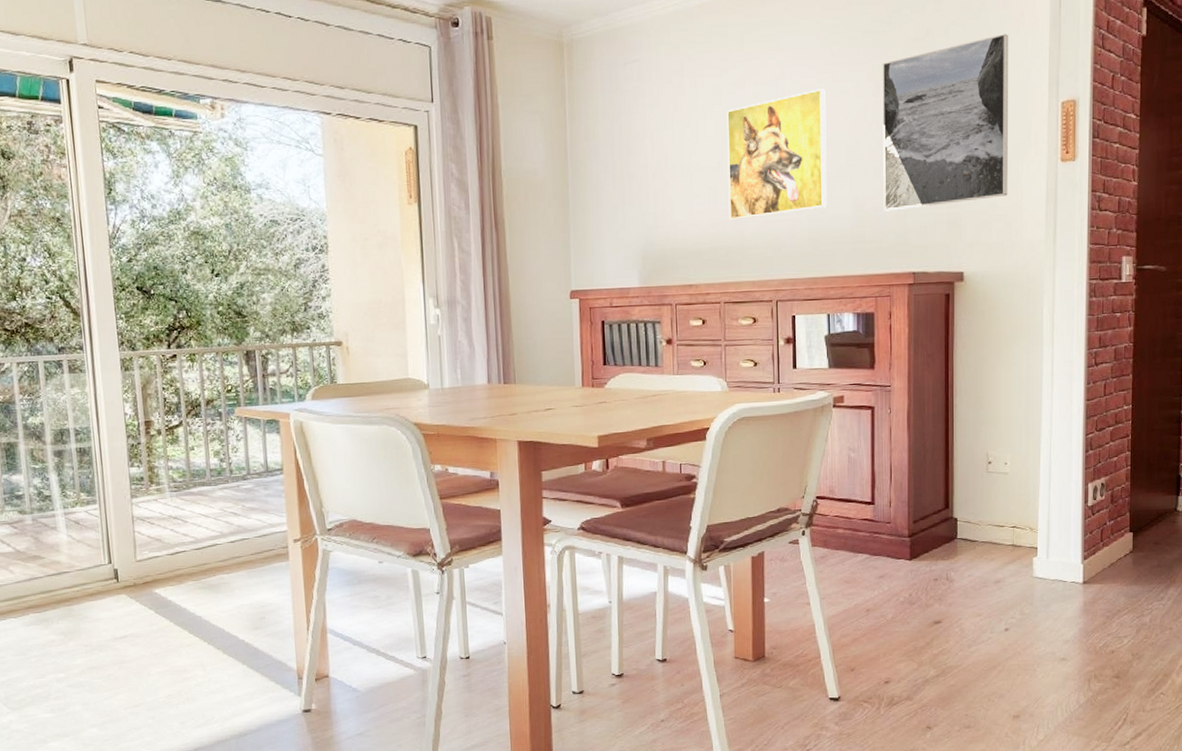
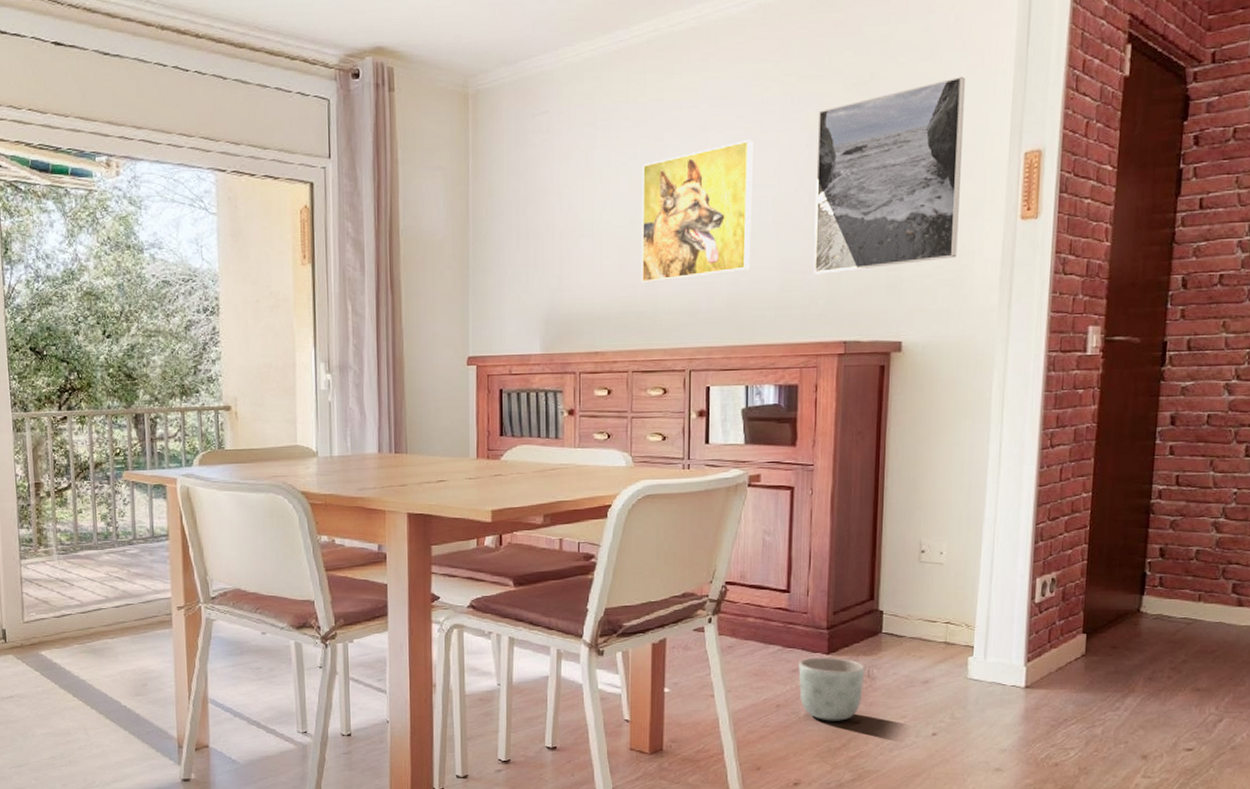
planter: none [885,562,944,622] -> present [798,657,865,721]

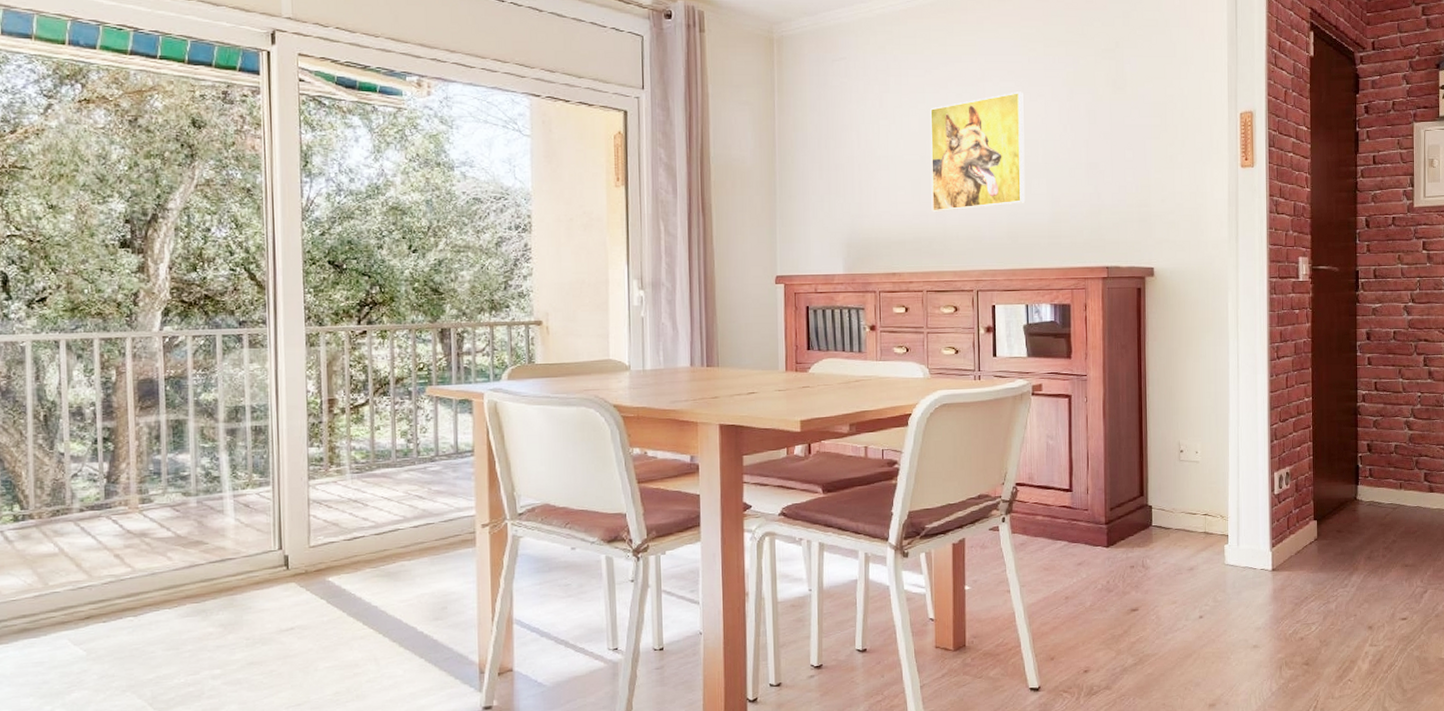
planter: present [798,657,865,721] -> none [1083,549,1140,610]
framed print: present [813,76,966,275] -> none [1075,48,1193,209]

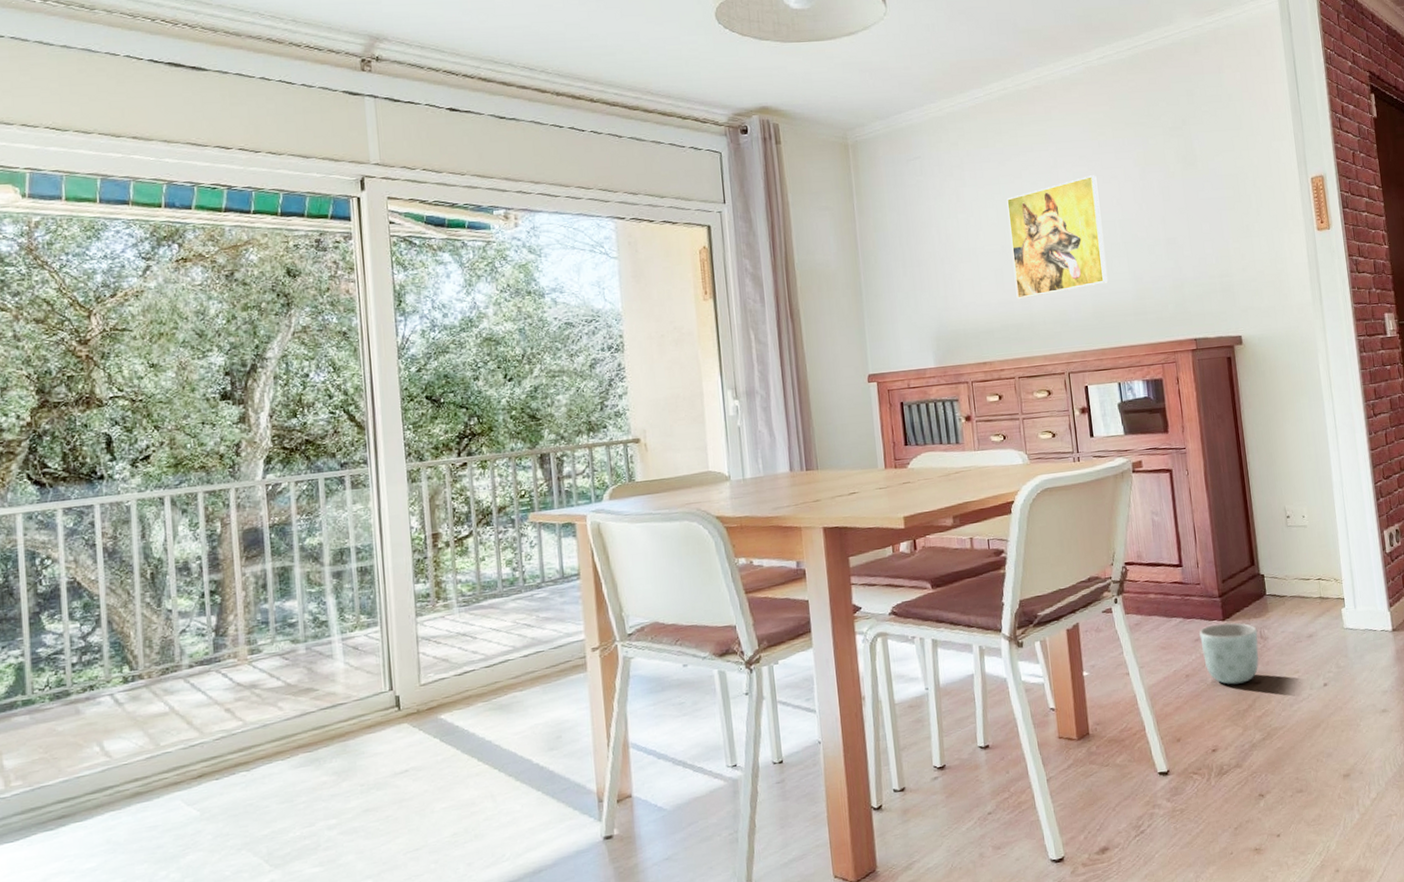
planter: none [1083,549,1140,610] -> present [1199,622,1259,685]

